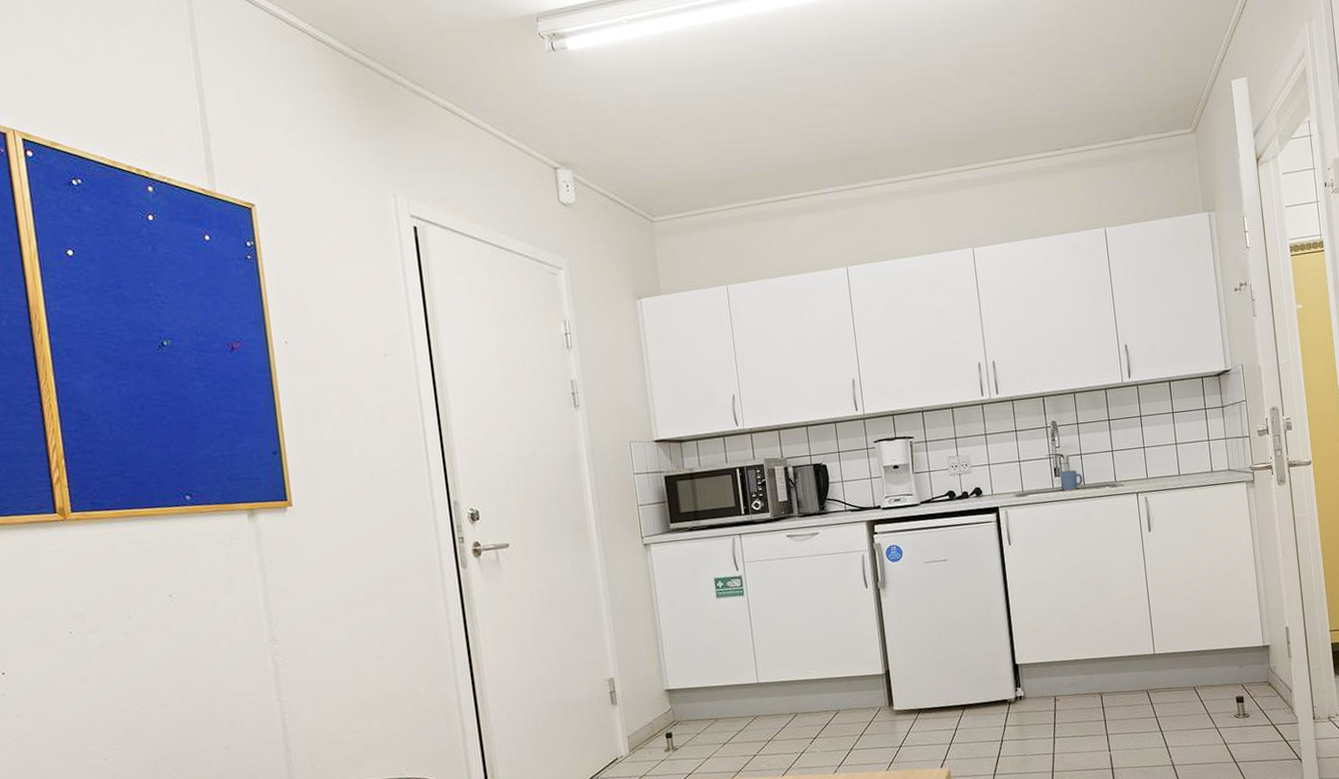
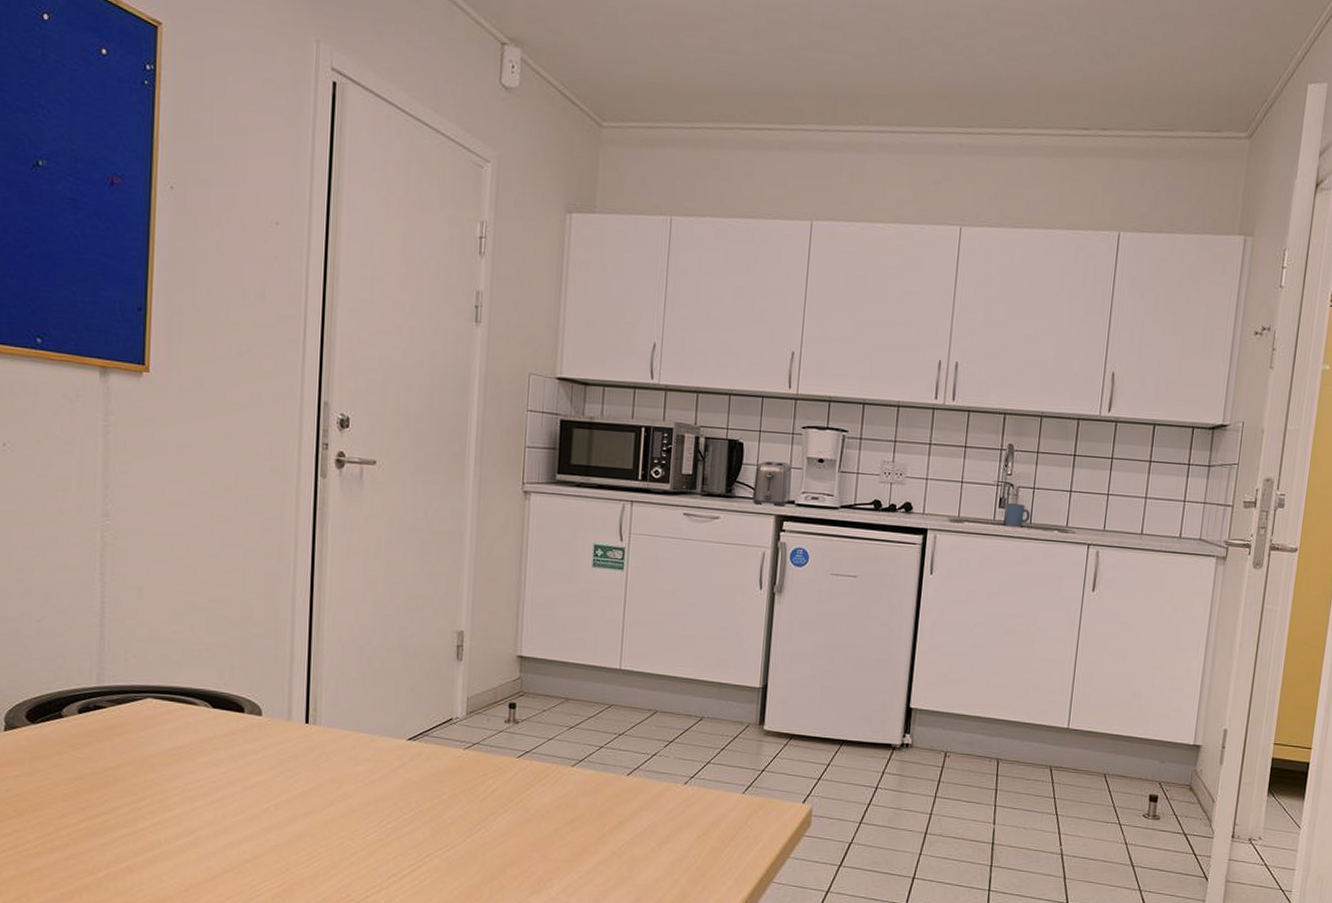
toaster: none [841,474,877,516] -> present [751,461,792,508]

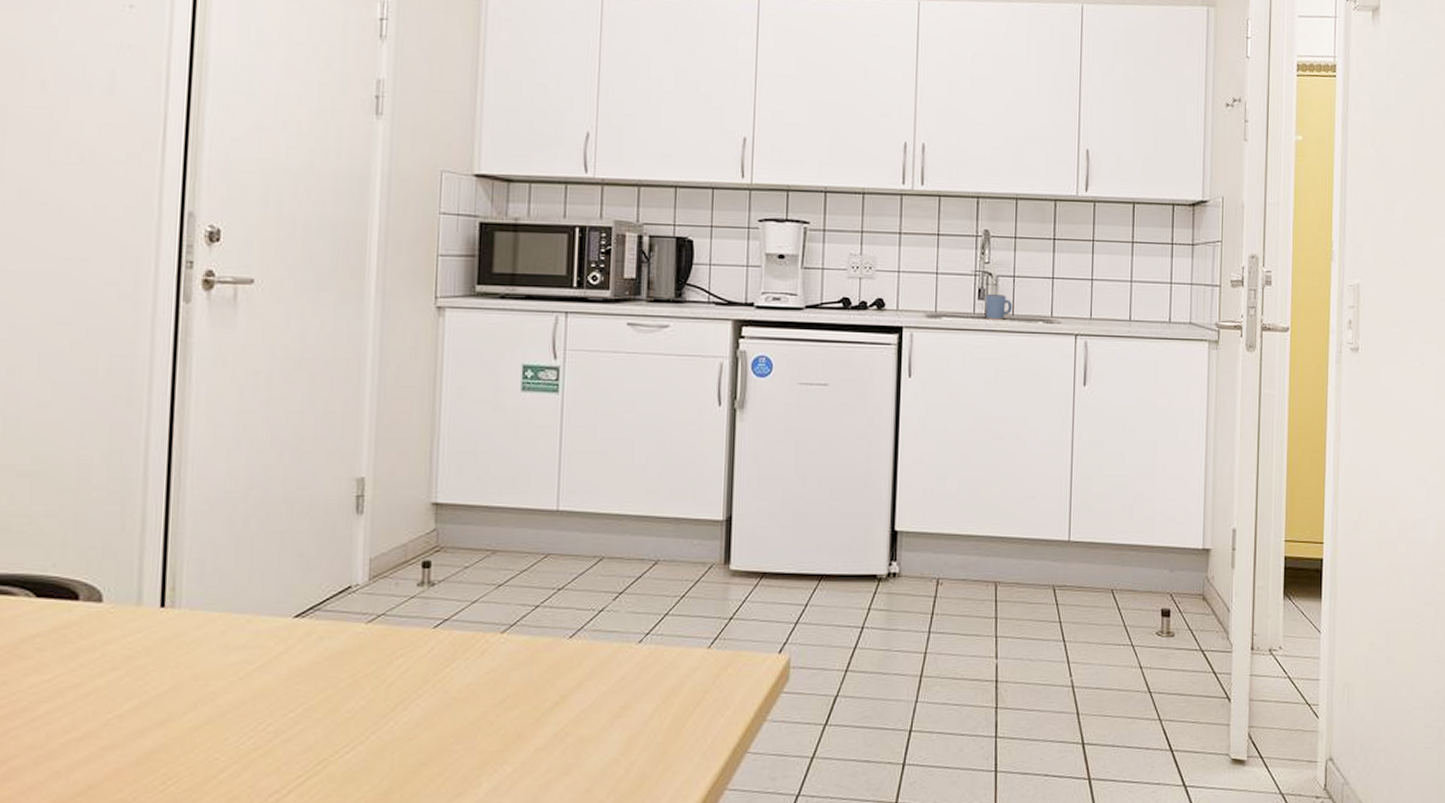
toaster: present [751,461,792,508] -> none [705,260,750,311]

